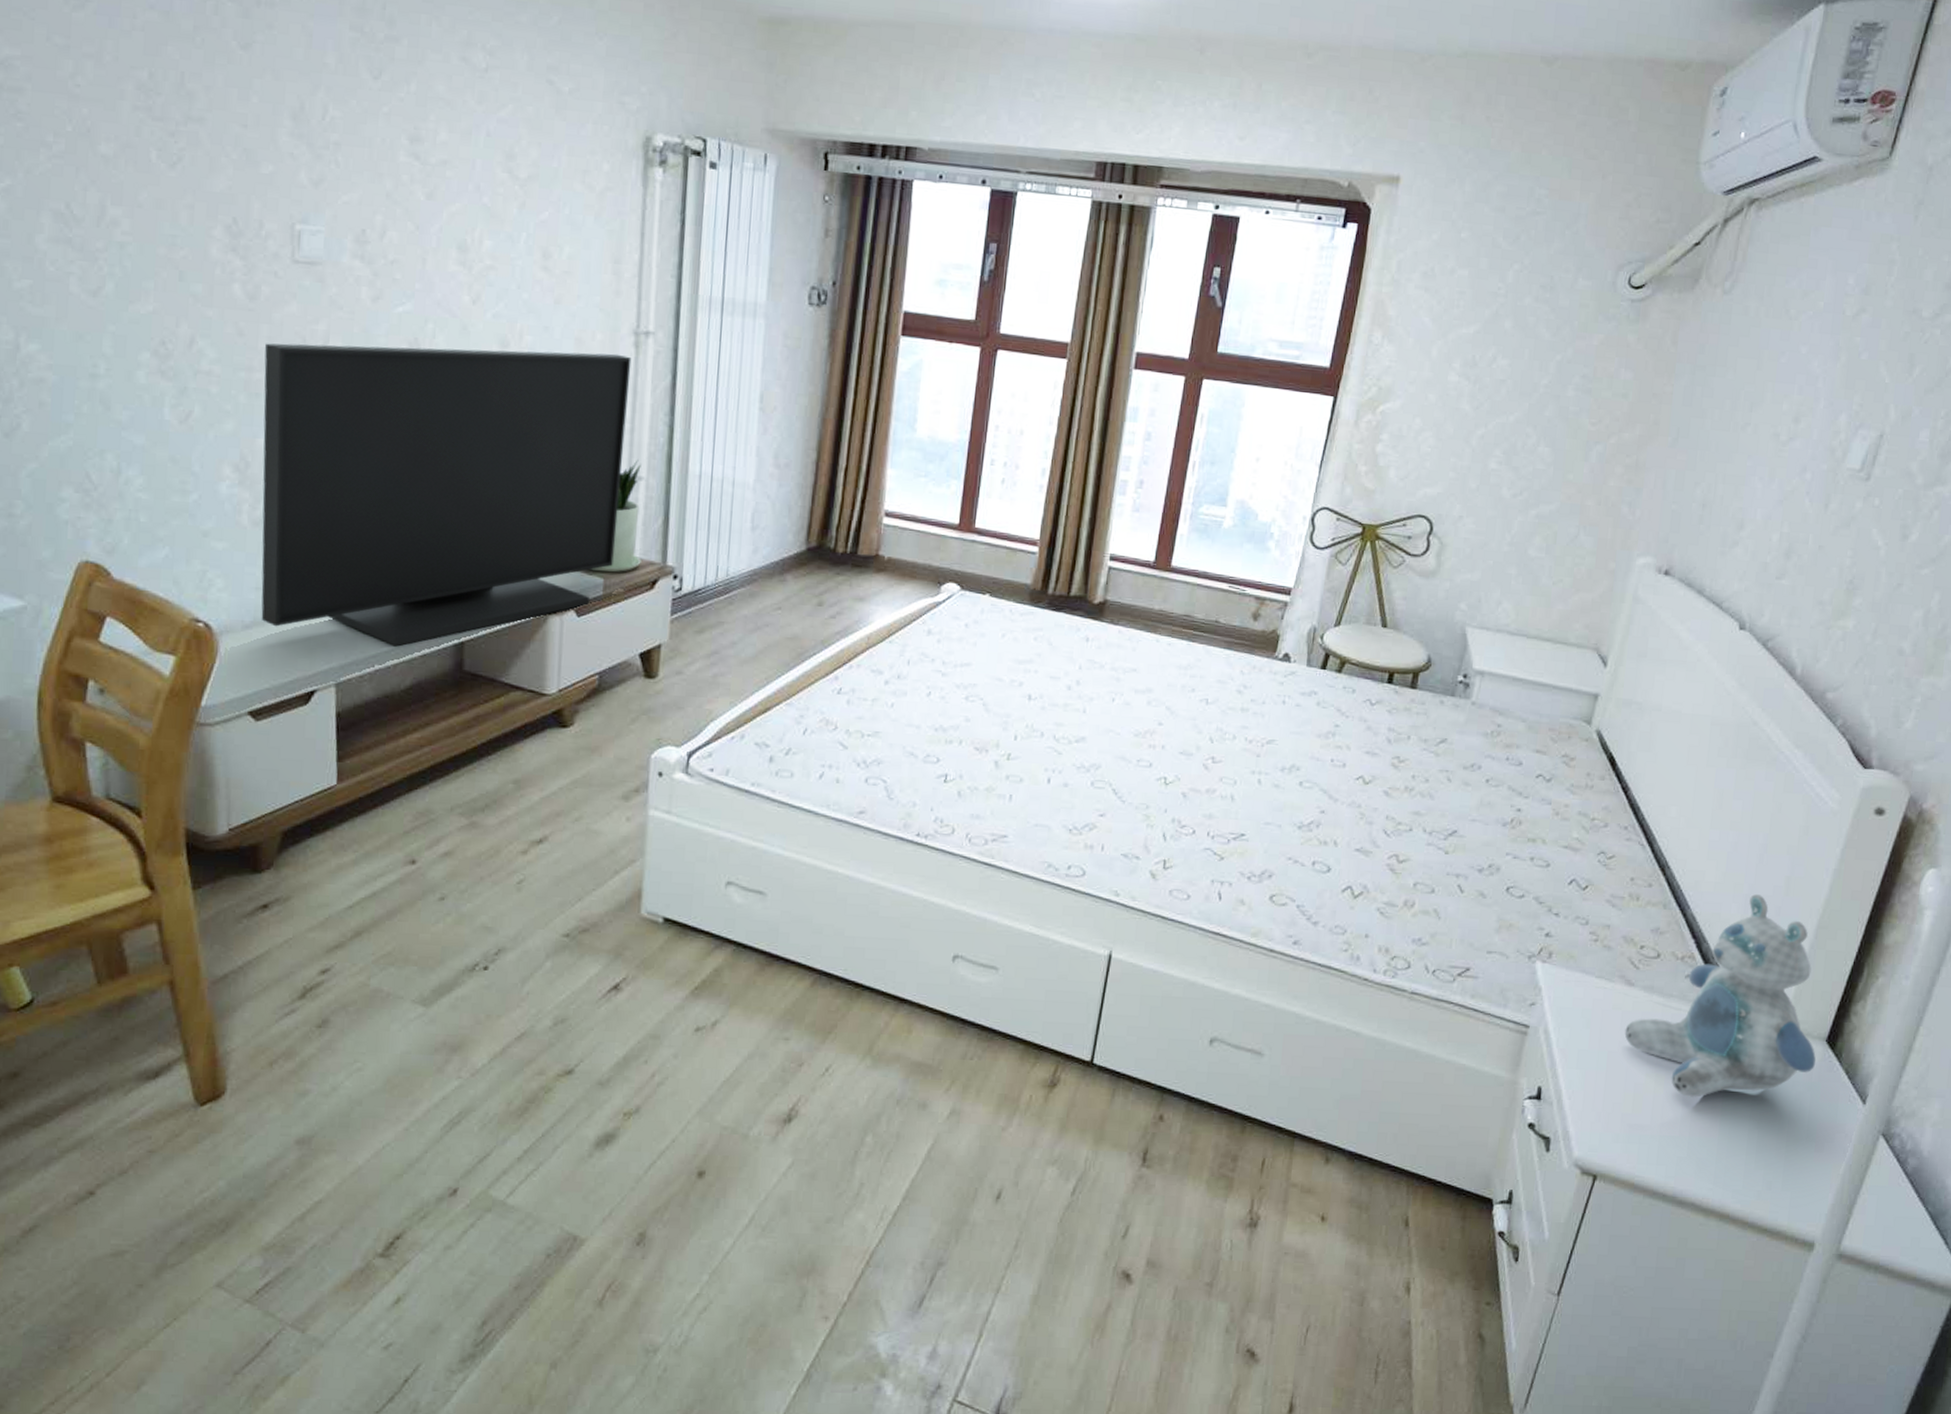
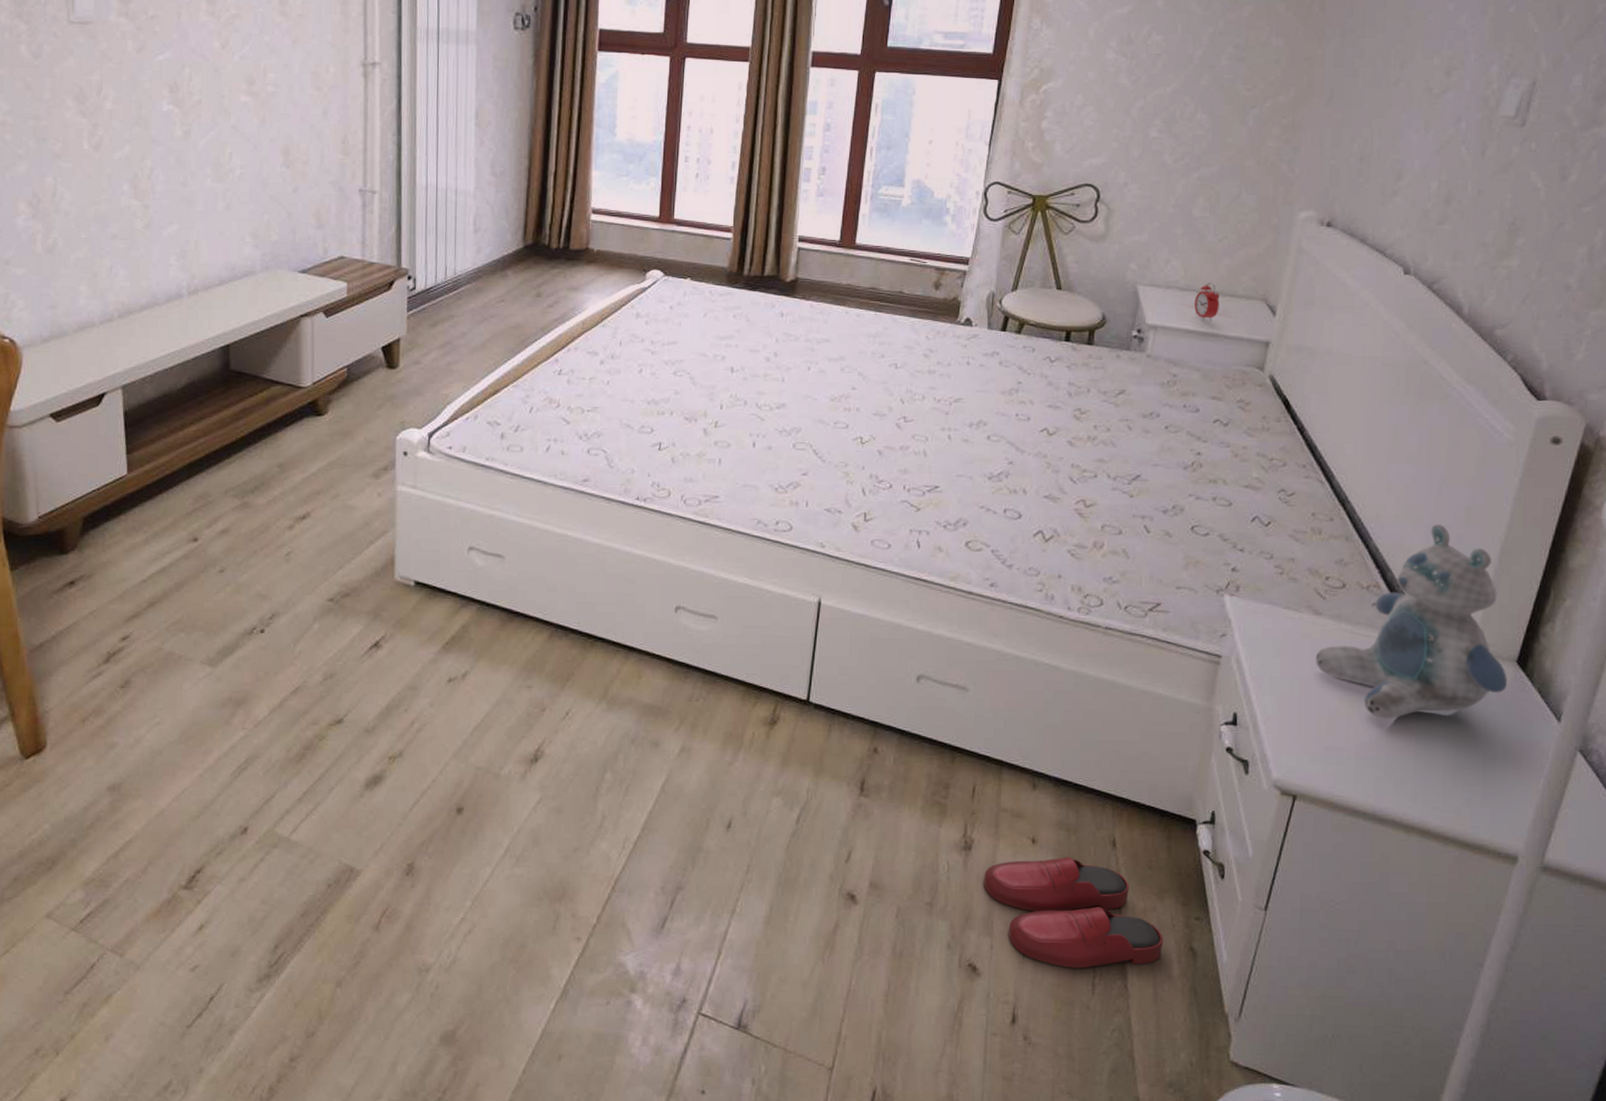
television: present [261,343,632,647] -> none [49,84,361,352]
planter: present [591,460,642,572] -> none [336,176,379,277]
slippers: none [1267,1236,1452,1355] -> present [983,856,1164,969]
alarm clock: none [1524,627,1551,670] -> present [1194,282,1220,321]

